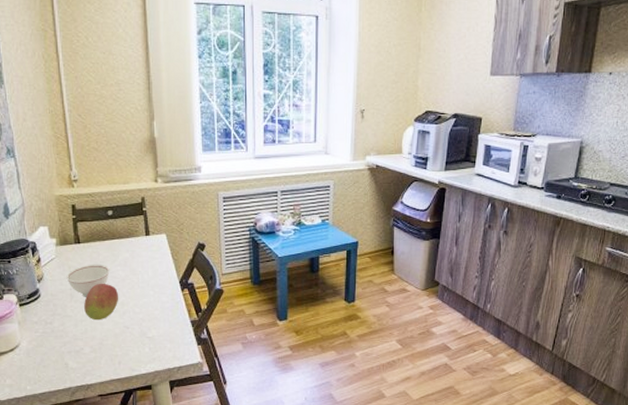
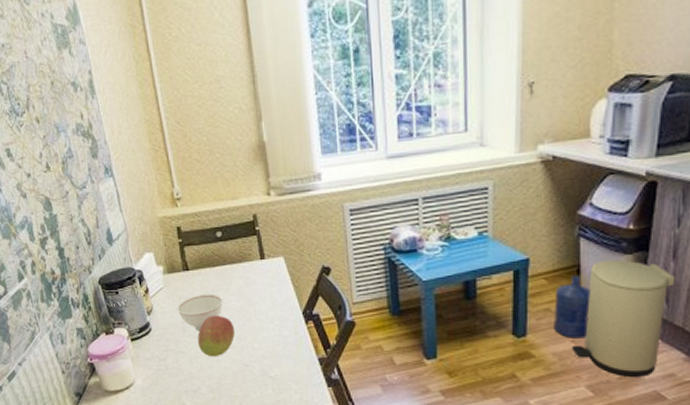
water jug: none [375,255,401,304] -> present [554,275,590,339]
pedal bin: none [386,244,457,333] -> present [571,260,676,377]

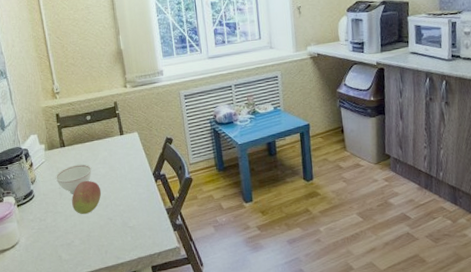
water jug: present [554,275,590,339] -> none [329,134,354,179]
pedal bin: present [571,260,676,377] -> none [344,121,404,205]

